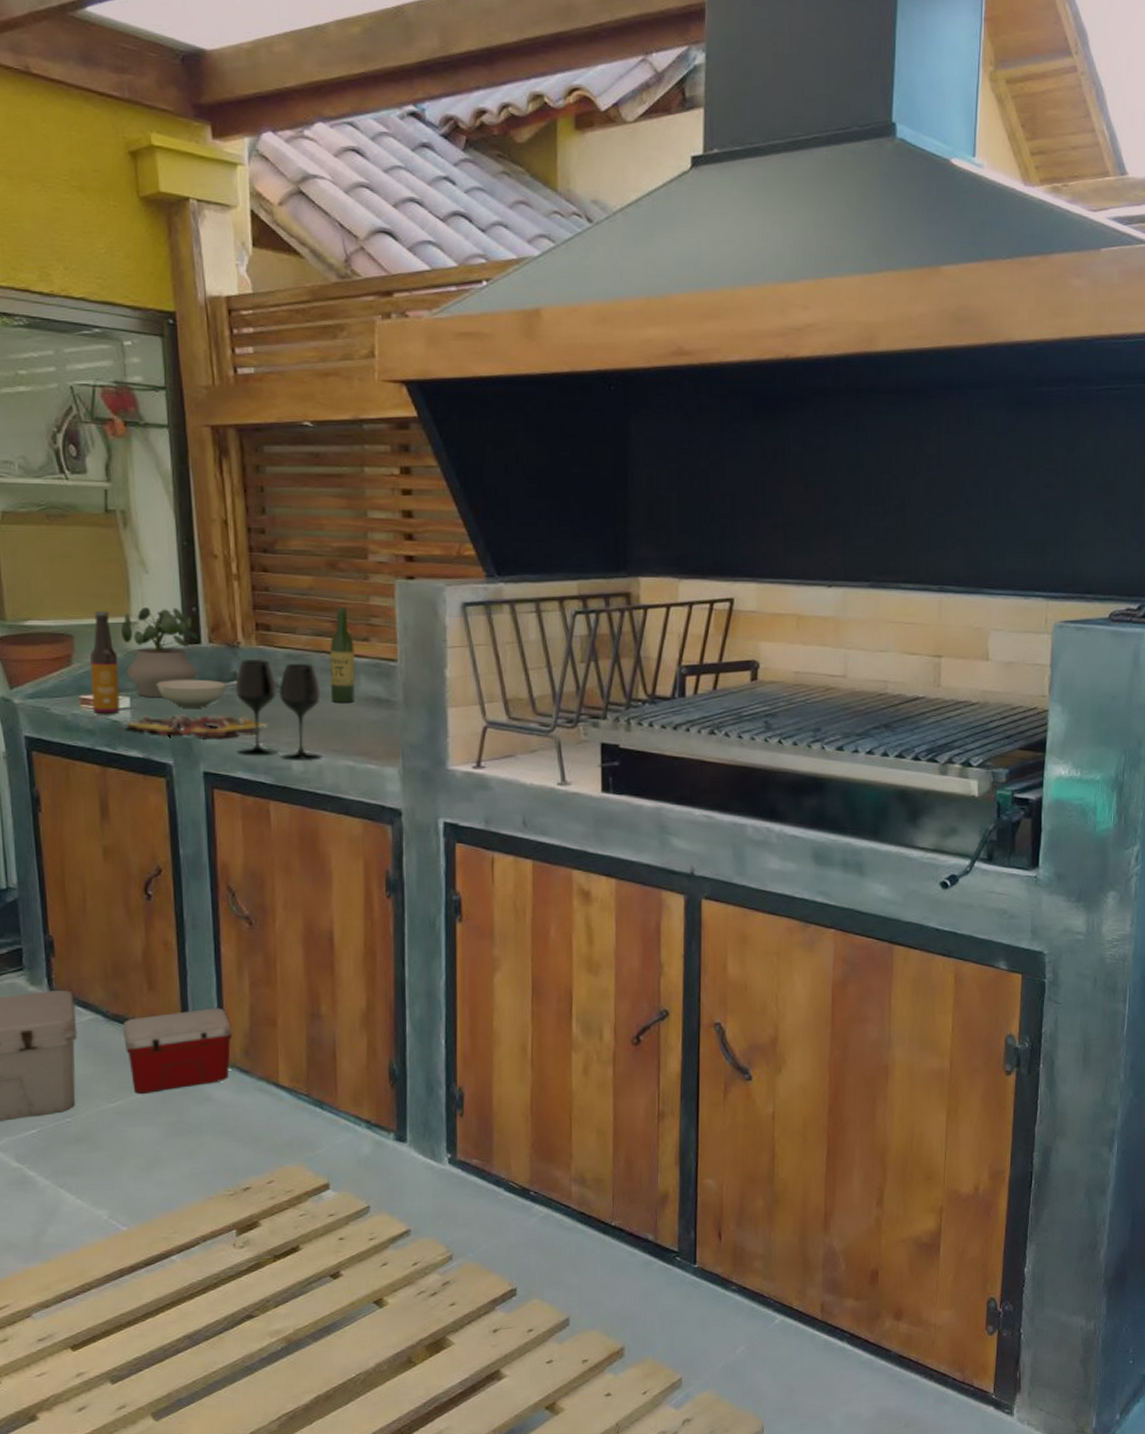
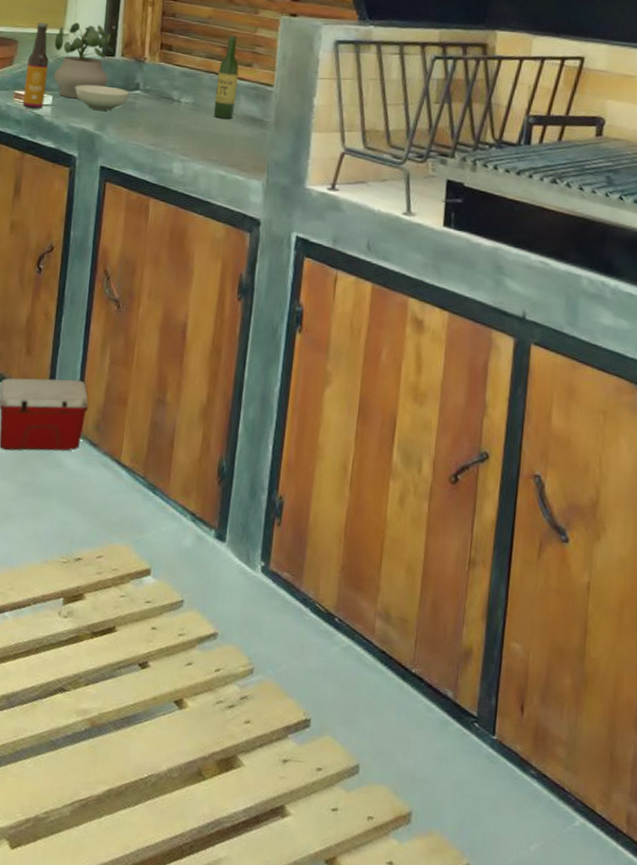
platter: present [117,715,268,739] -> none [38,112,158,140]
wine glass: present [235,658,322,762] -> none [129,72,207,168]

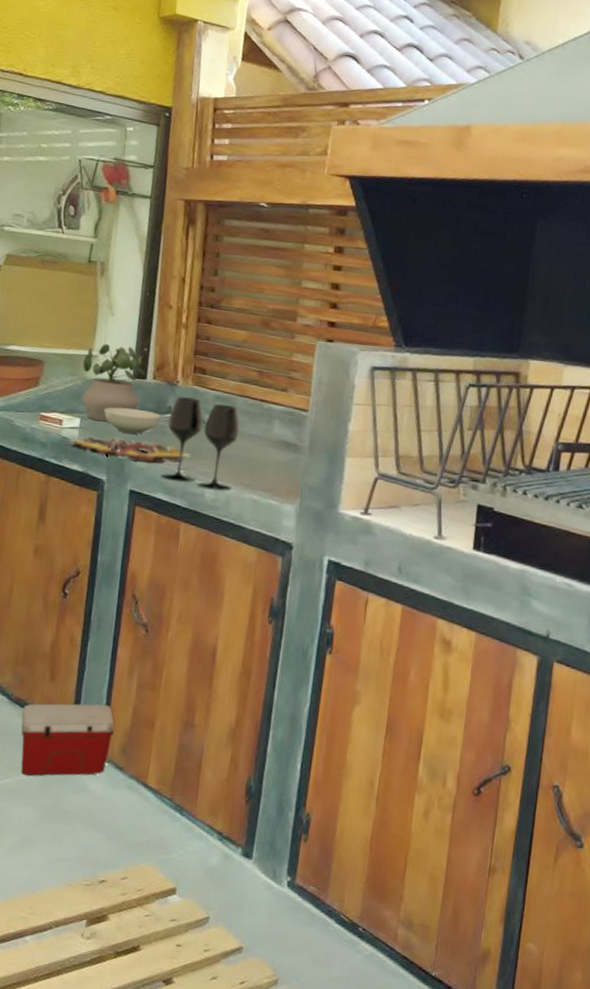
beer bottle: present [22,22,49,110] -> none [48,343,77,432]
platter: none [38,112,158,140] -> present [65,435,190,463]
wine glass: none [129,72,207,168] -> present [160,396,241,492]
wine bottle: present [213,35,239,119] -> none [247,359,274,444]

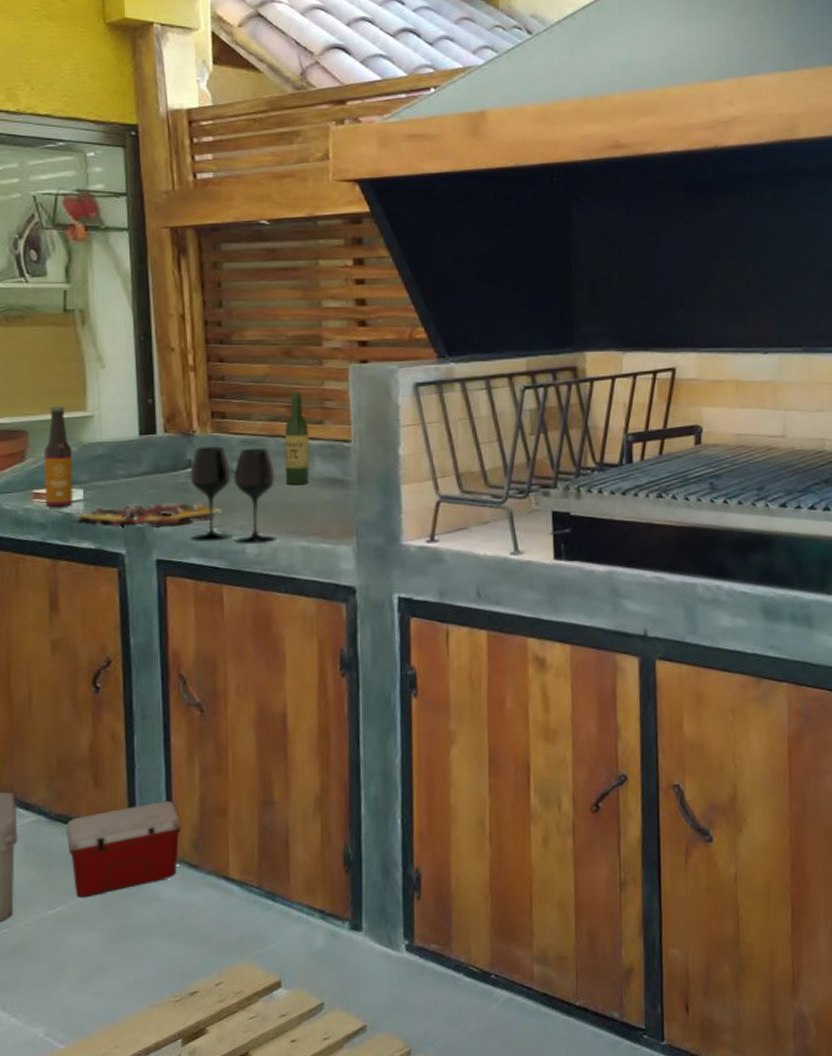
beer bottle: none [48,343,77,432] -> present [44,406,73,508]
potted plant: present [81,344,146,422] -> none [77,400,154,489]
bowl: present [103,407,162,434] -> none [110,468,181,497]
wine bottle: none [247,359,274,444] -> present [284,392,310,486]

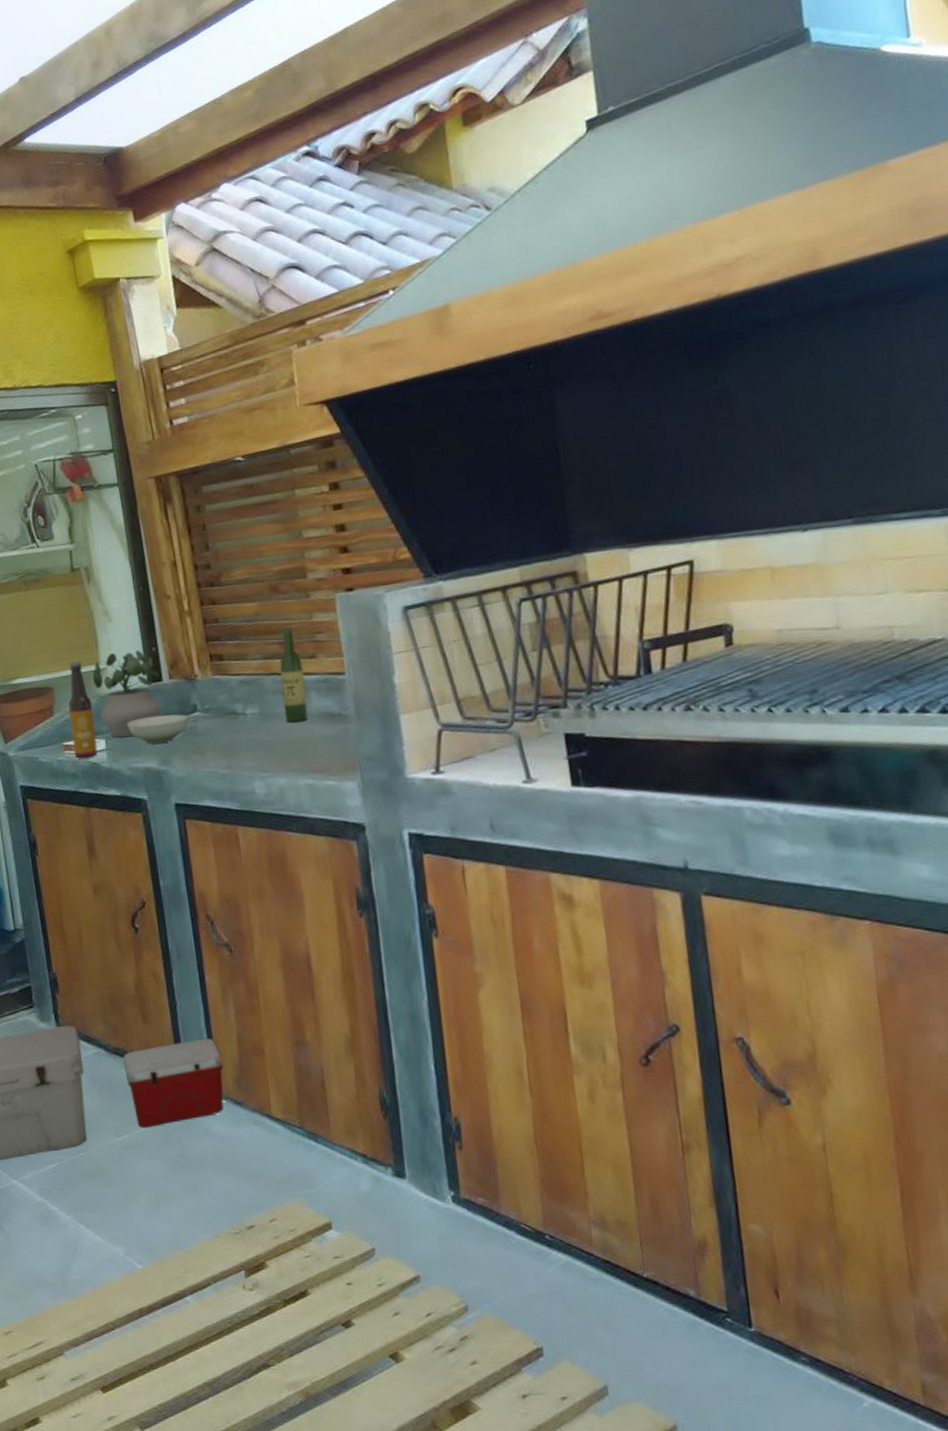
platter: present [69,502,222,528] -> none [96,745,229,775]
potted plant: none [77,400,154,489] -> present [92,650,162,738]
bowl: none [110,468,181,497] -> present [126,714,189,744]
wine glass: present [190,445,276,546] -> none [196,687,283,786]

